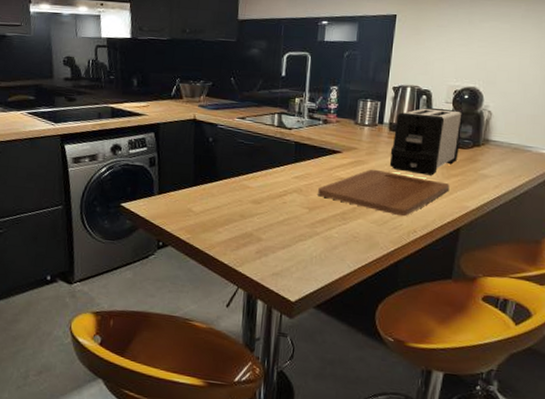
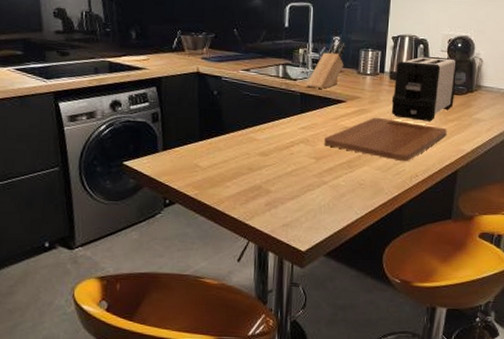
knife block: none [301,92,344,139] -> present [306,42,346,89]

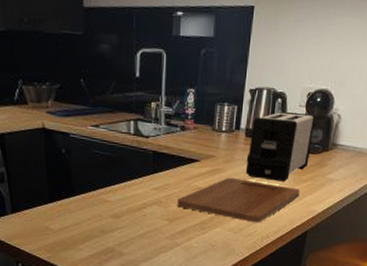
knife block: present [306,42,346,89] -> none [159,95,201,147]

